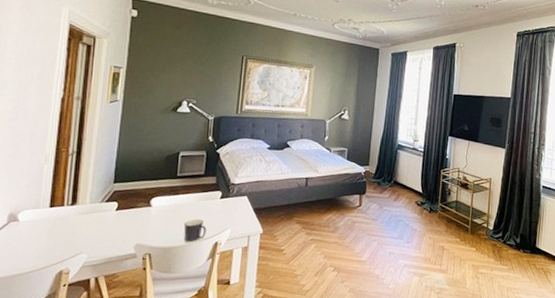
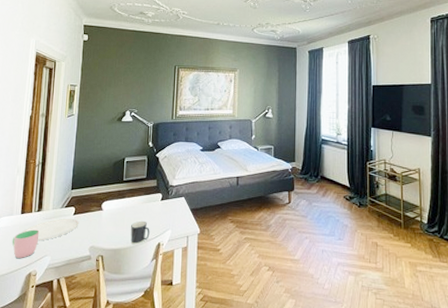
cup: none [38,224,73,256] -> present [12,229,40,259]
plate: none [51,214,123,237] -> present [22,219,79,241]

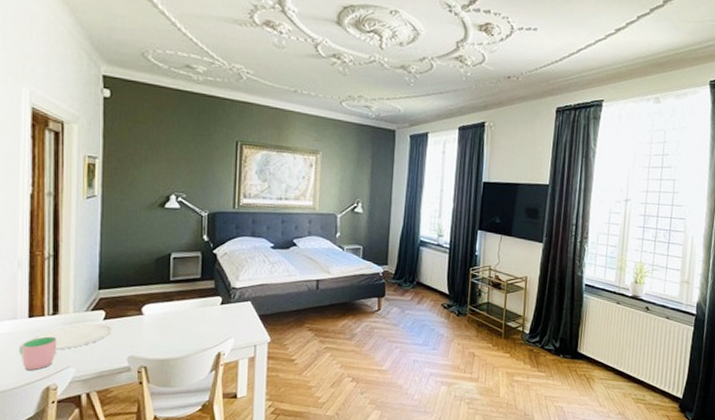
mug: present [130,220,150,245] -> none [182,327,207,355]

